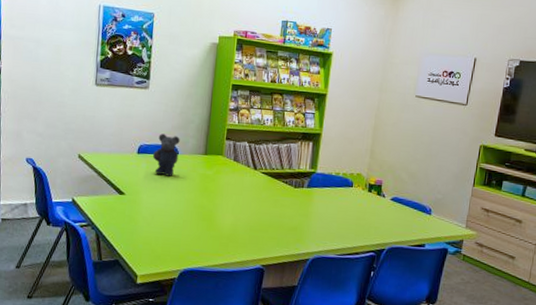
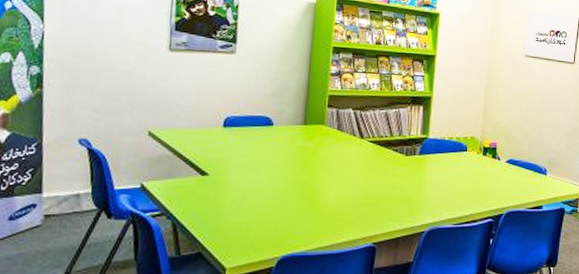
bear: present [152,133,180,177] -> none [241,103,274,151]

